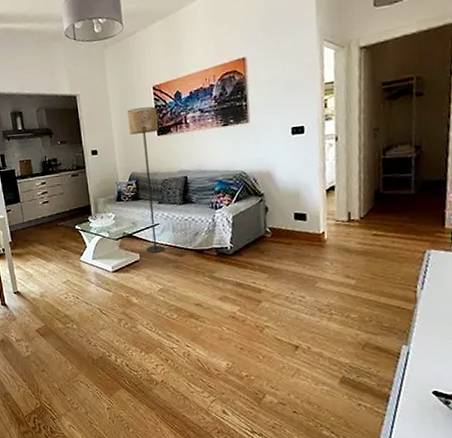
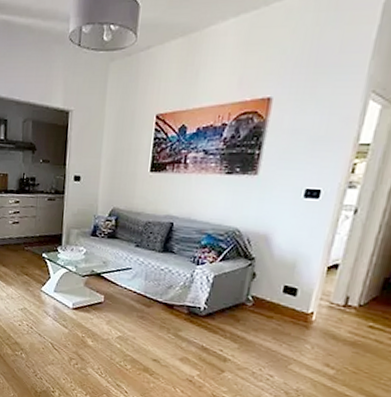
floor lamp: present [127,106,165,253] -> none [112,137,156,299]

